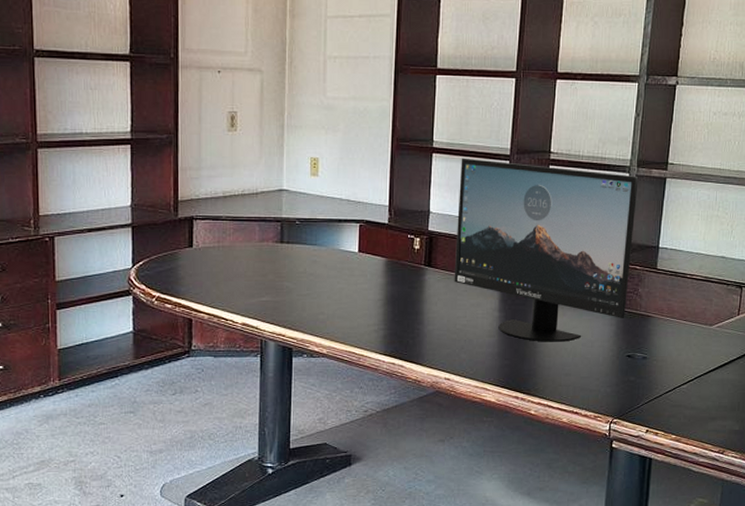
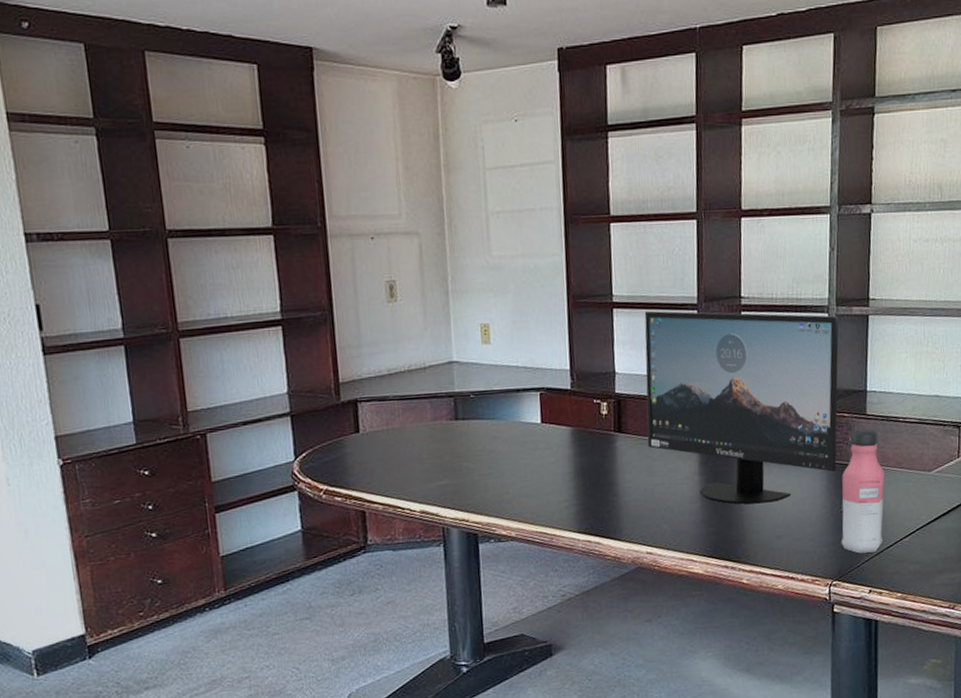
water bottle: none [624,282,669,397] -> present [841,429,885,554]

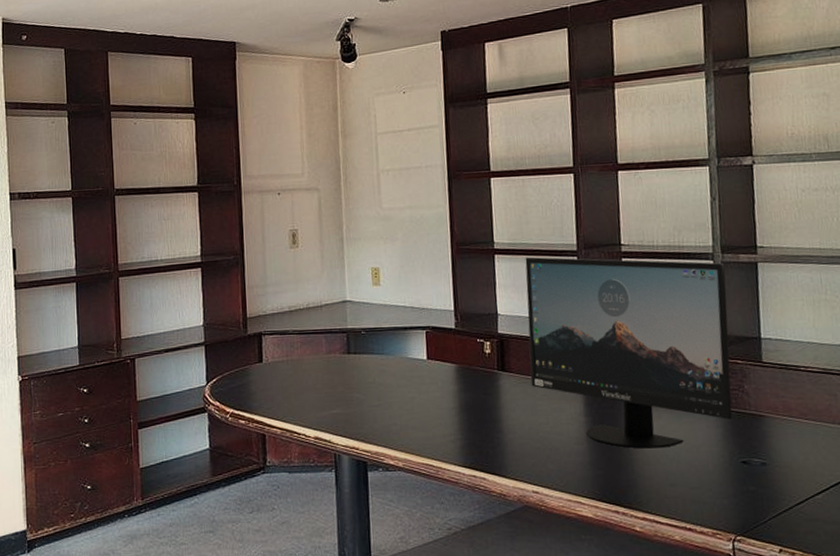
water bottle: present [841,429,885,554] -> none [739,376,792,509]

